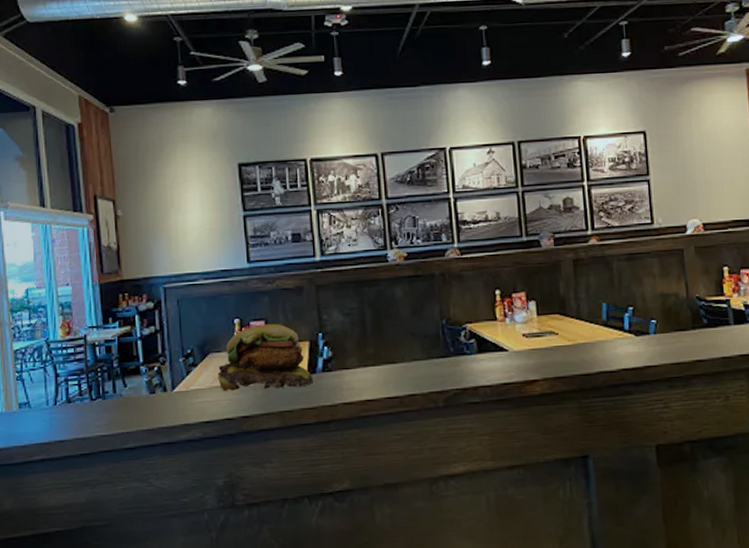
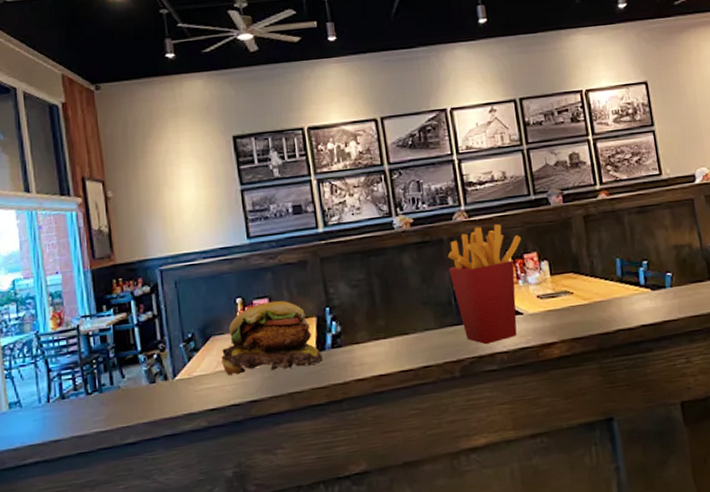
french fries: none [438,263,511,378] -> present [447,224,521,345]

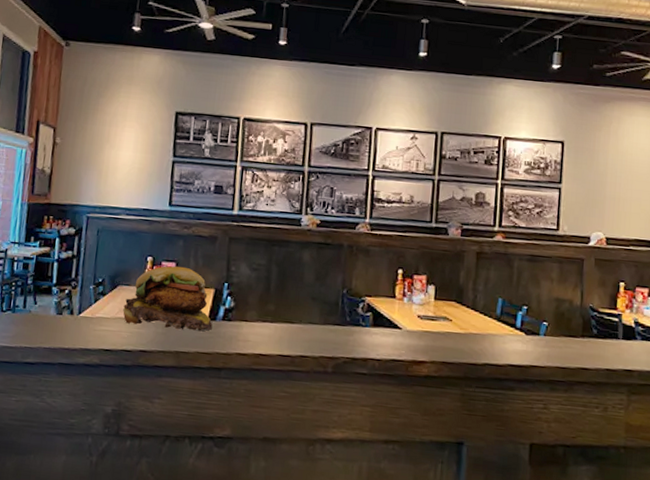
french fries: present [447,224,521,345] -> none [342,240,415,349]

